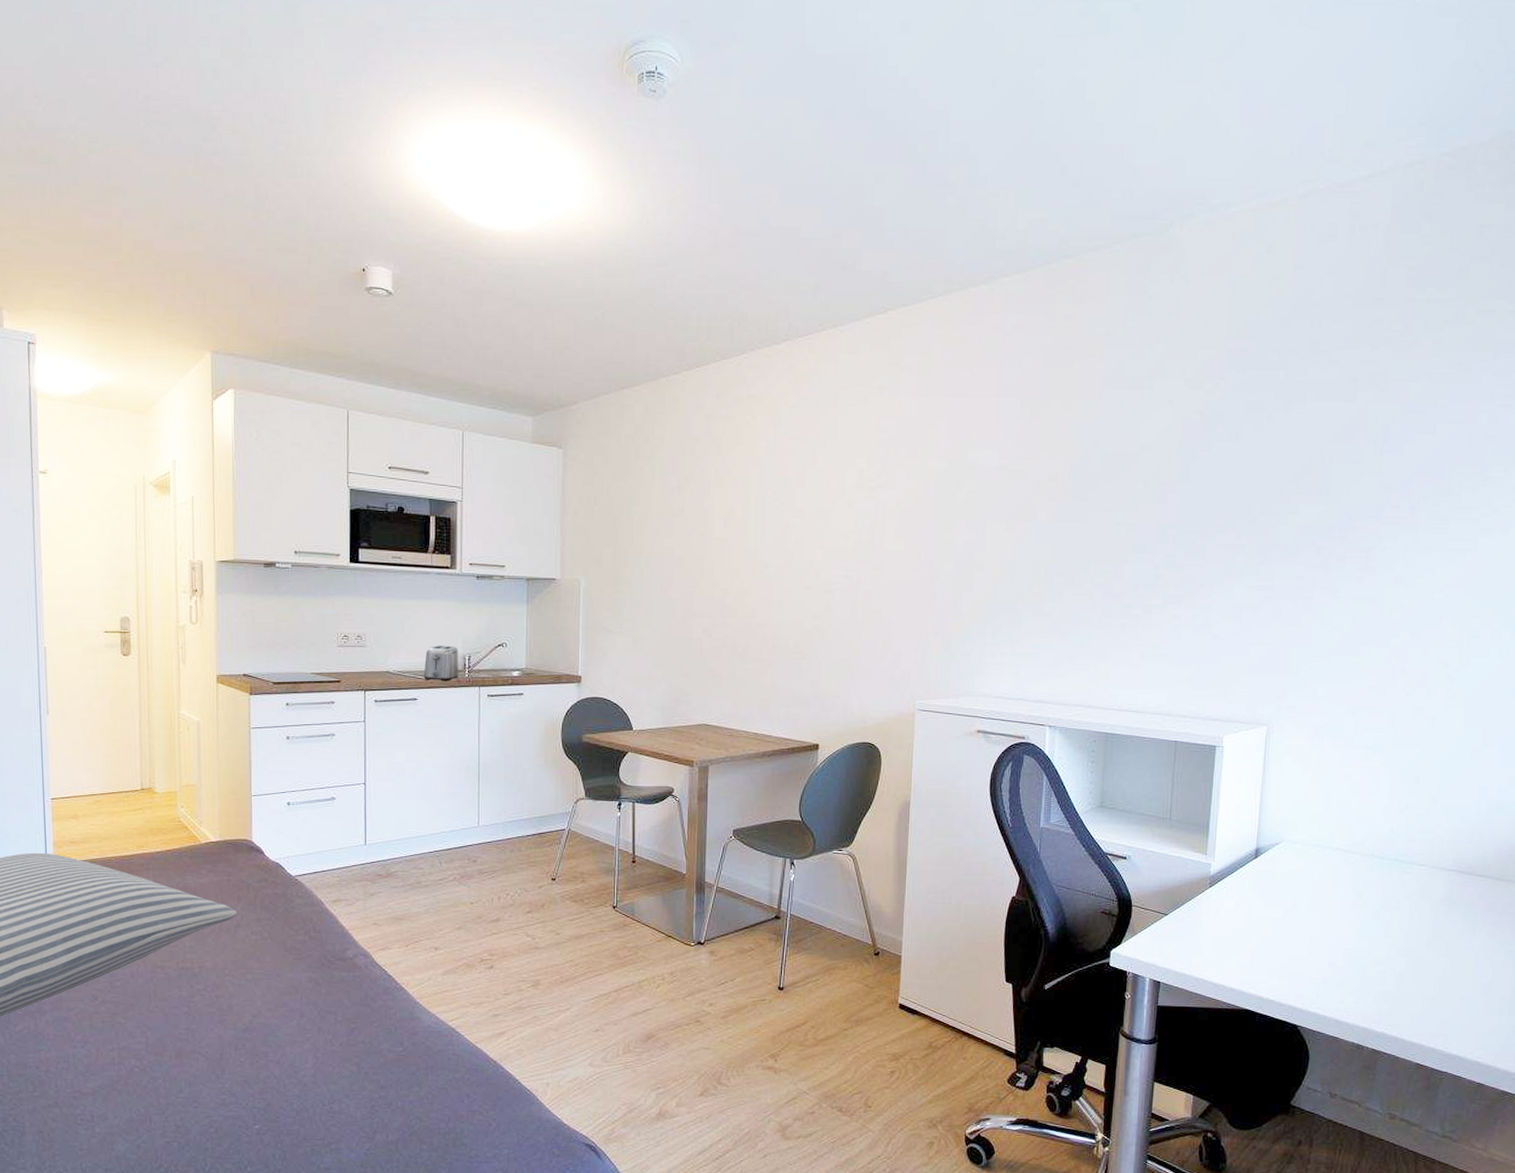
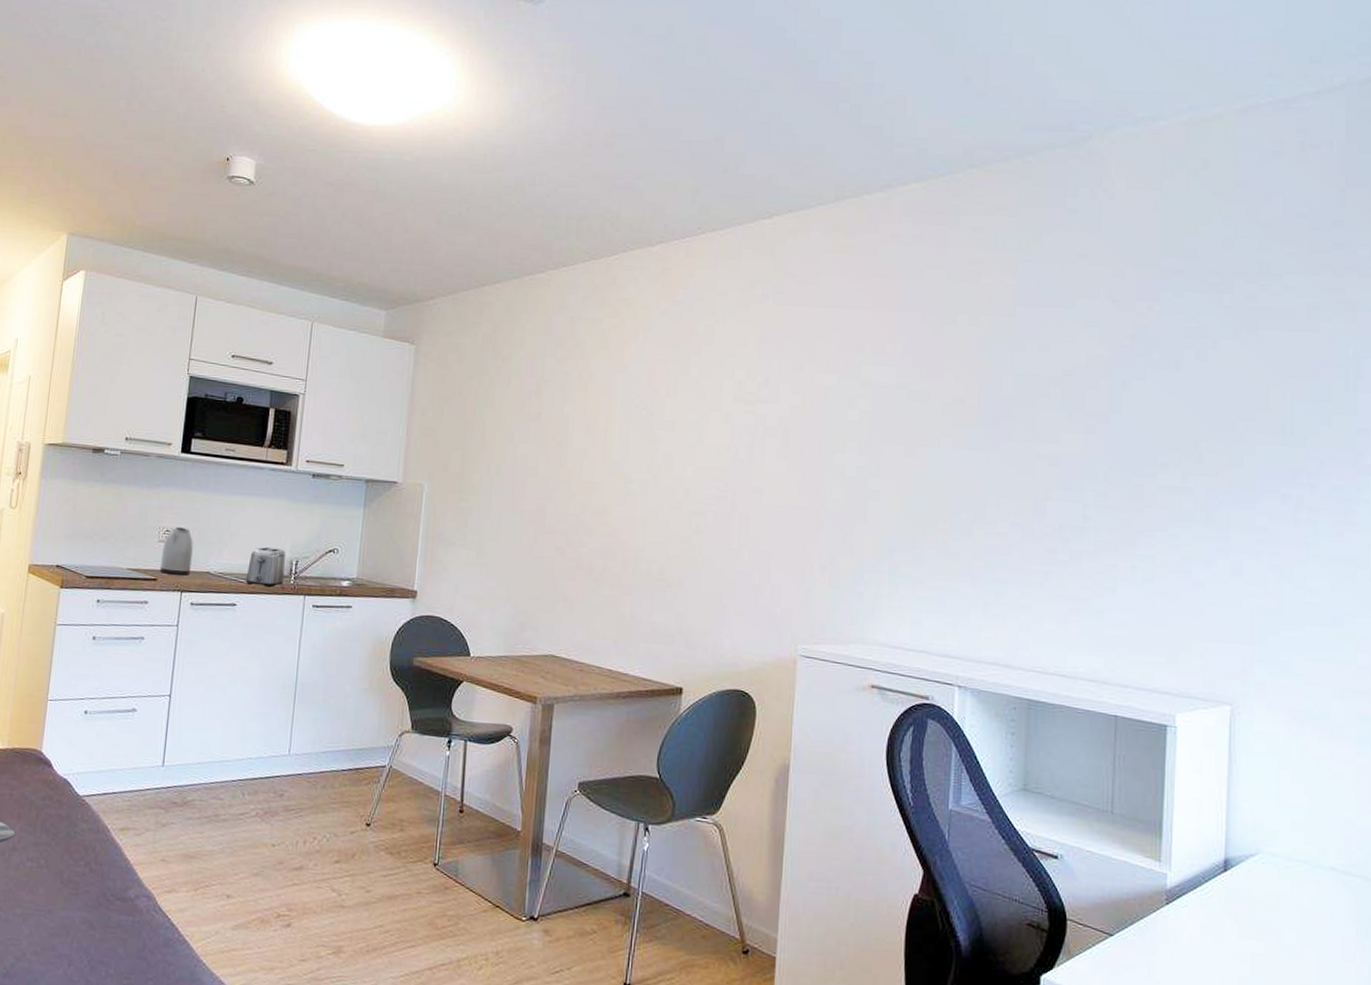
kettle: none [342,632,372,676] -> present [159,527,194,576]

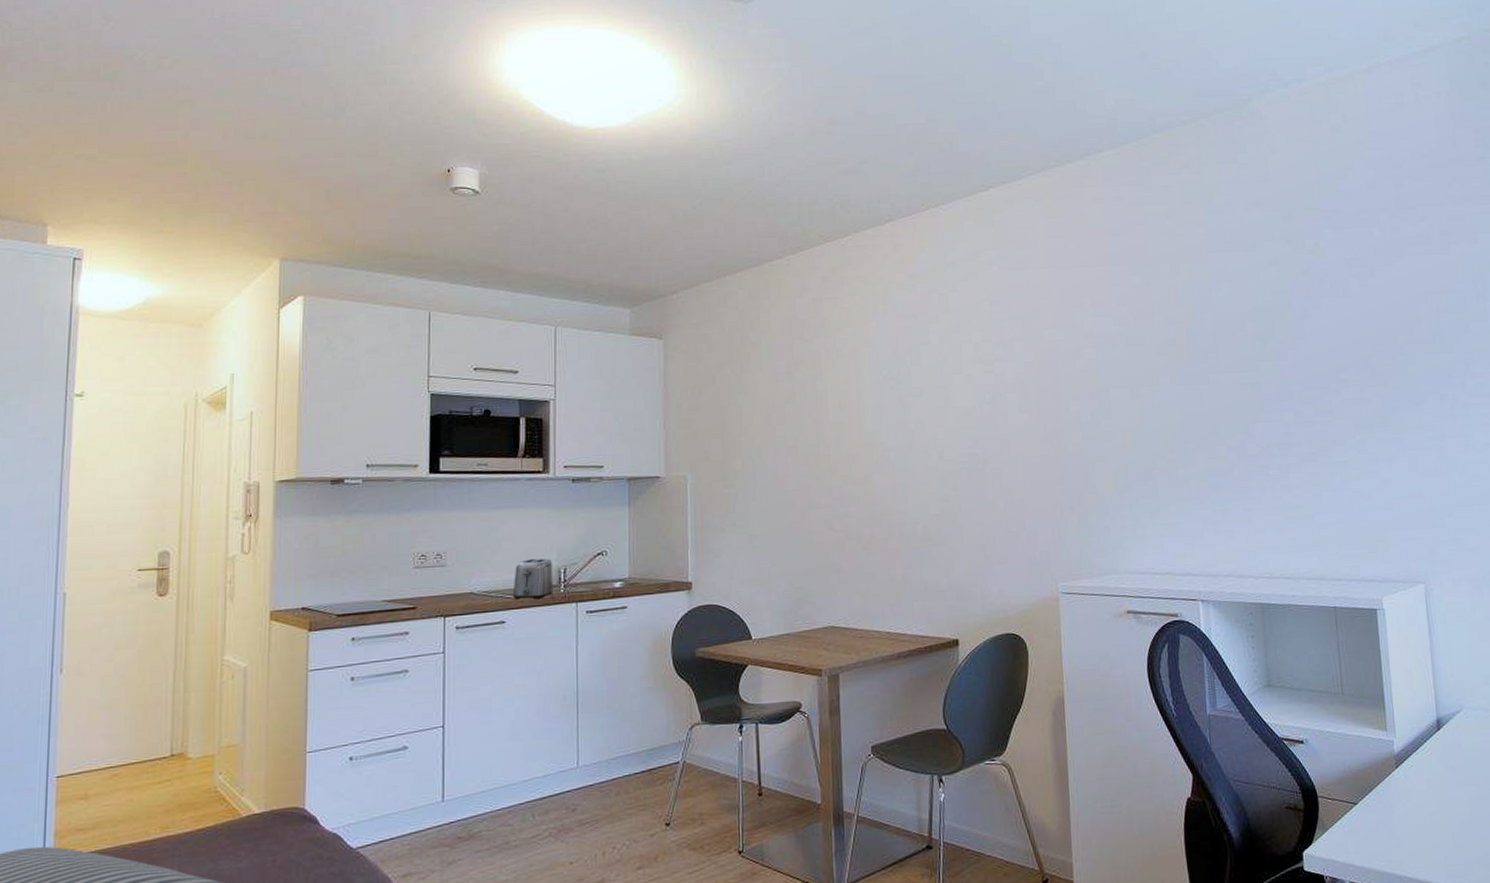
kettle: present [159,527,194,576] -> none [418,550,454,601]

